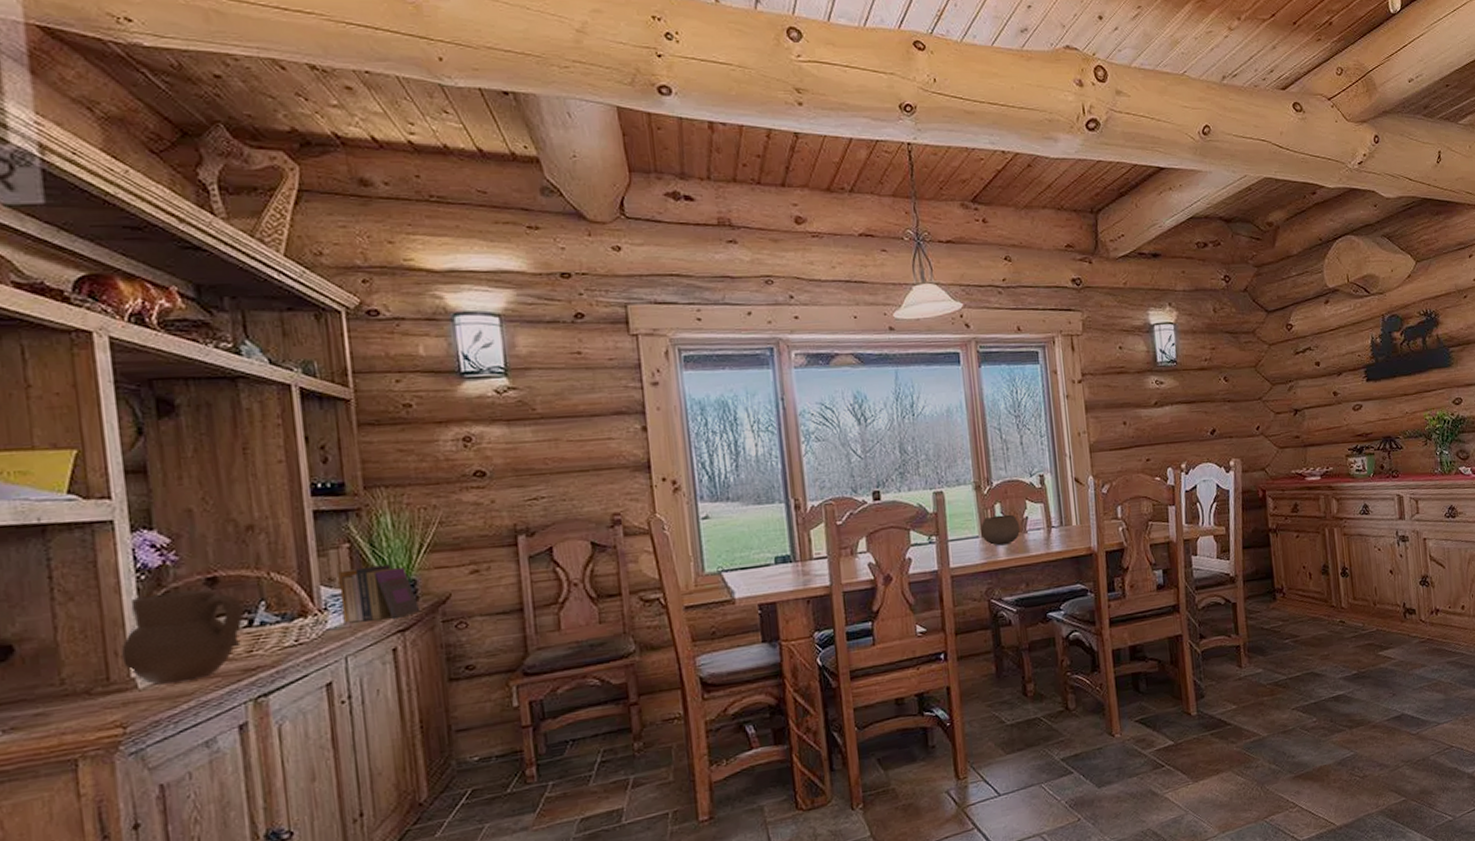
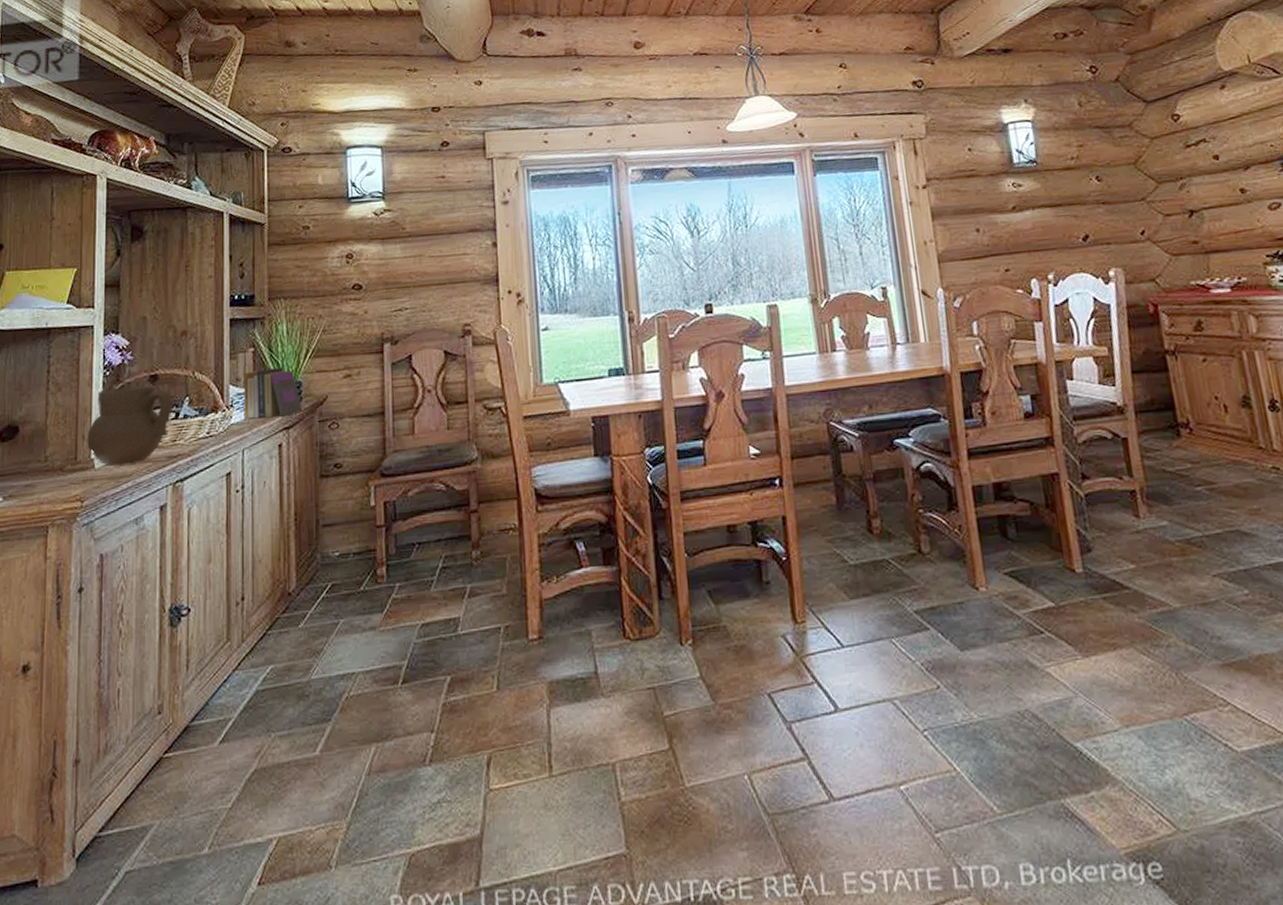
bowl: present [981,514,1021,546] -> none [818,329,862,363]

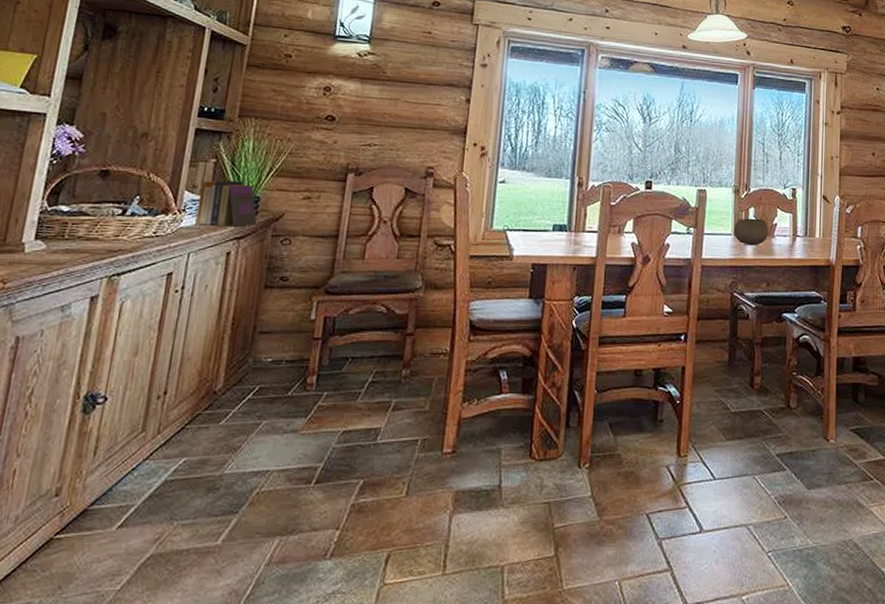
ceramic jug: present [87,384,174,466] -> none [20,177,123,252]
bowl: none [818,329,862,363] -> present [734,218,769,246]

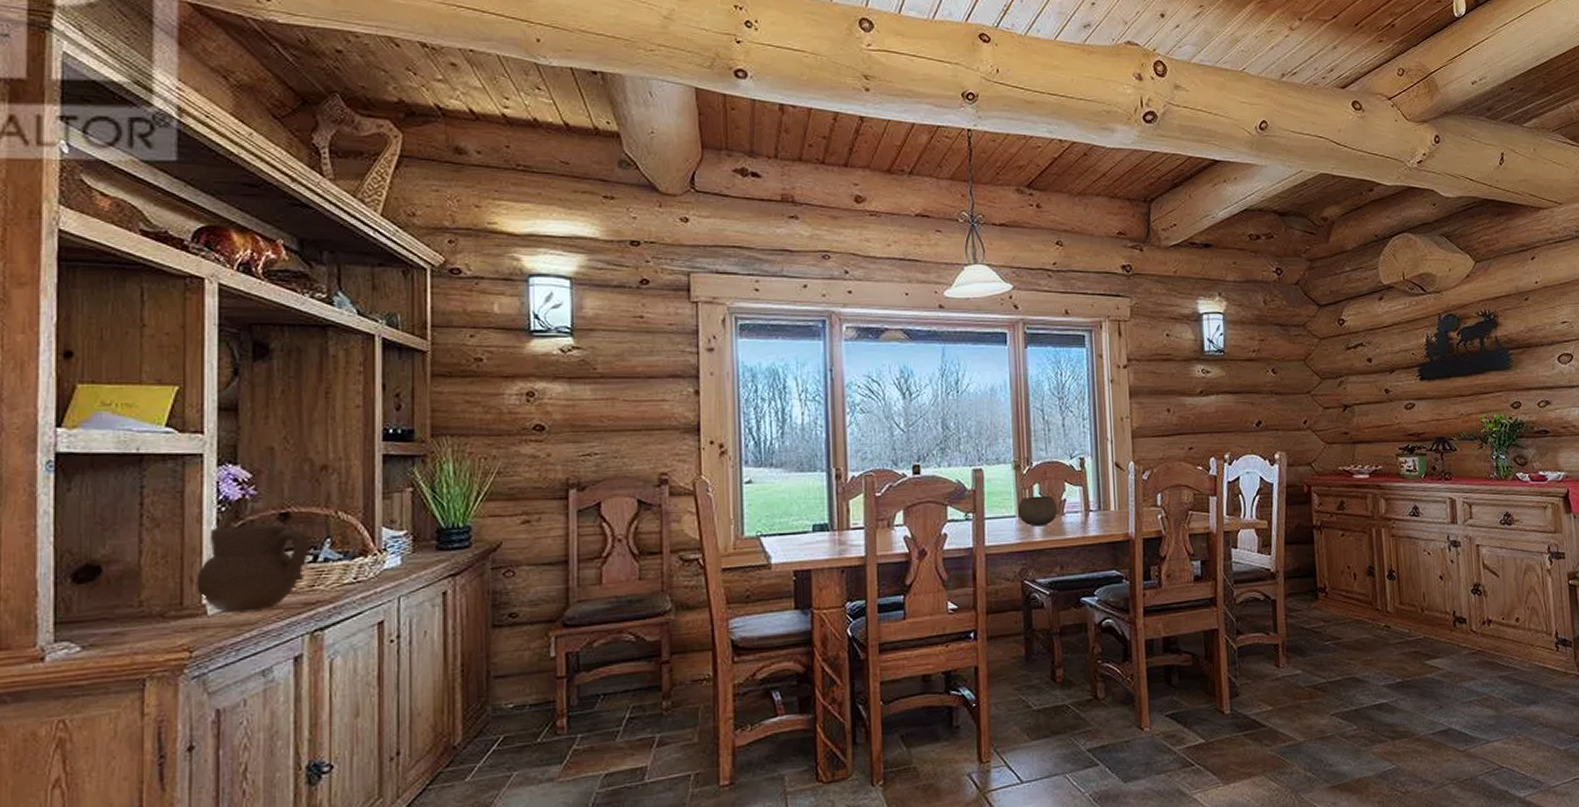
ceramic jug: none [20,177,123,252] -> present [197,523,311,612]
books: present [195,180,257,227] -> none [400,510,473,565]

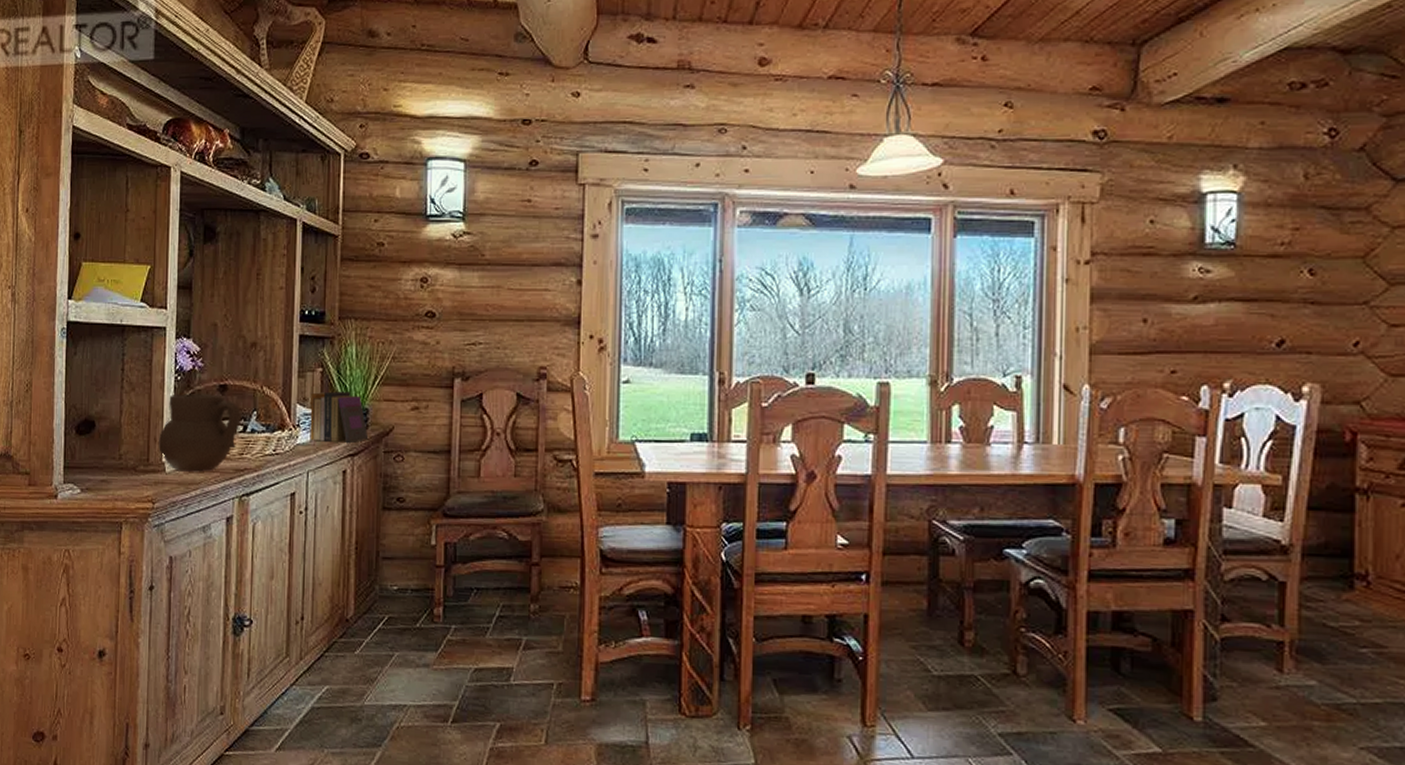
books: none [400,510,473,565] -> present [310,391,369,443]
bowl: present [1018,495,1058,527] -> none [931,419,982,457]

